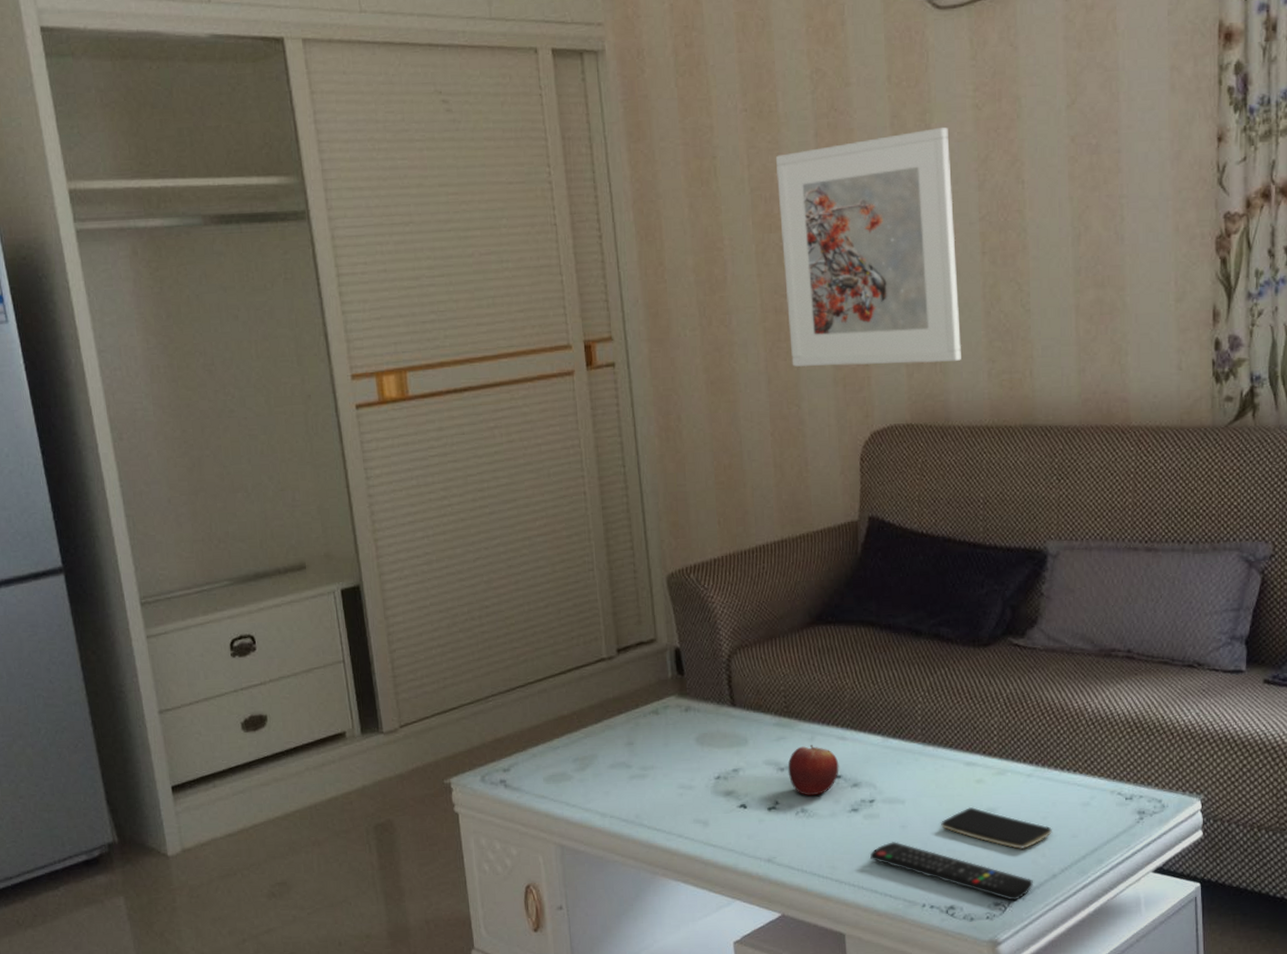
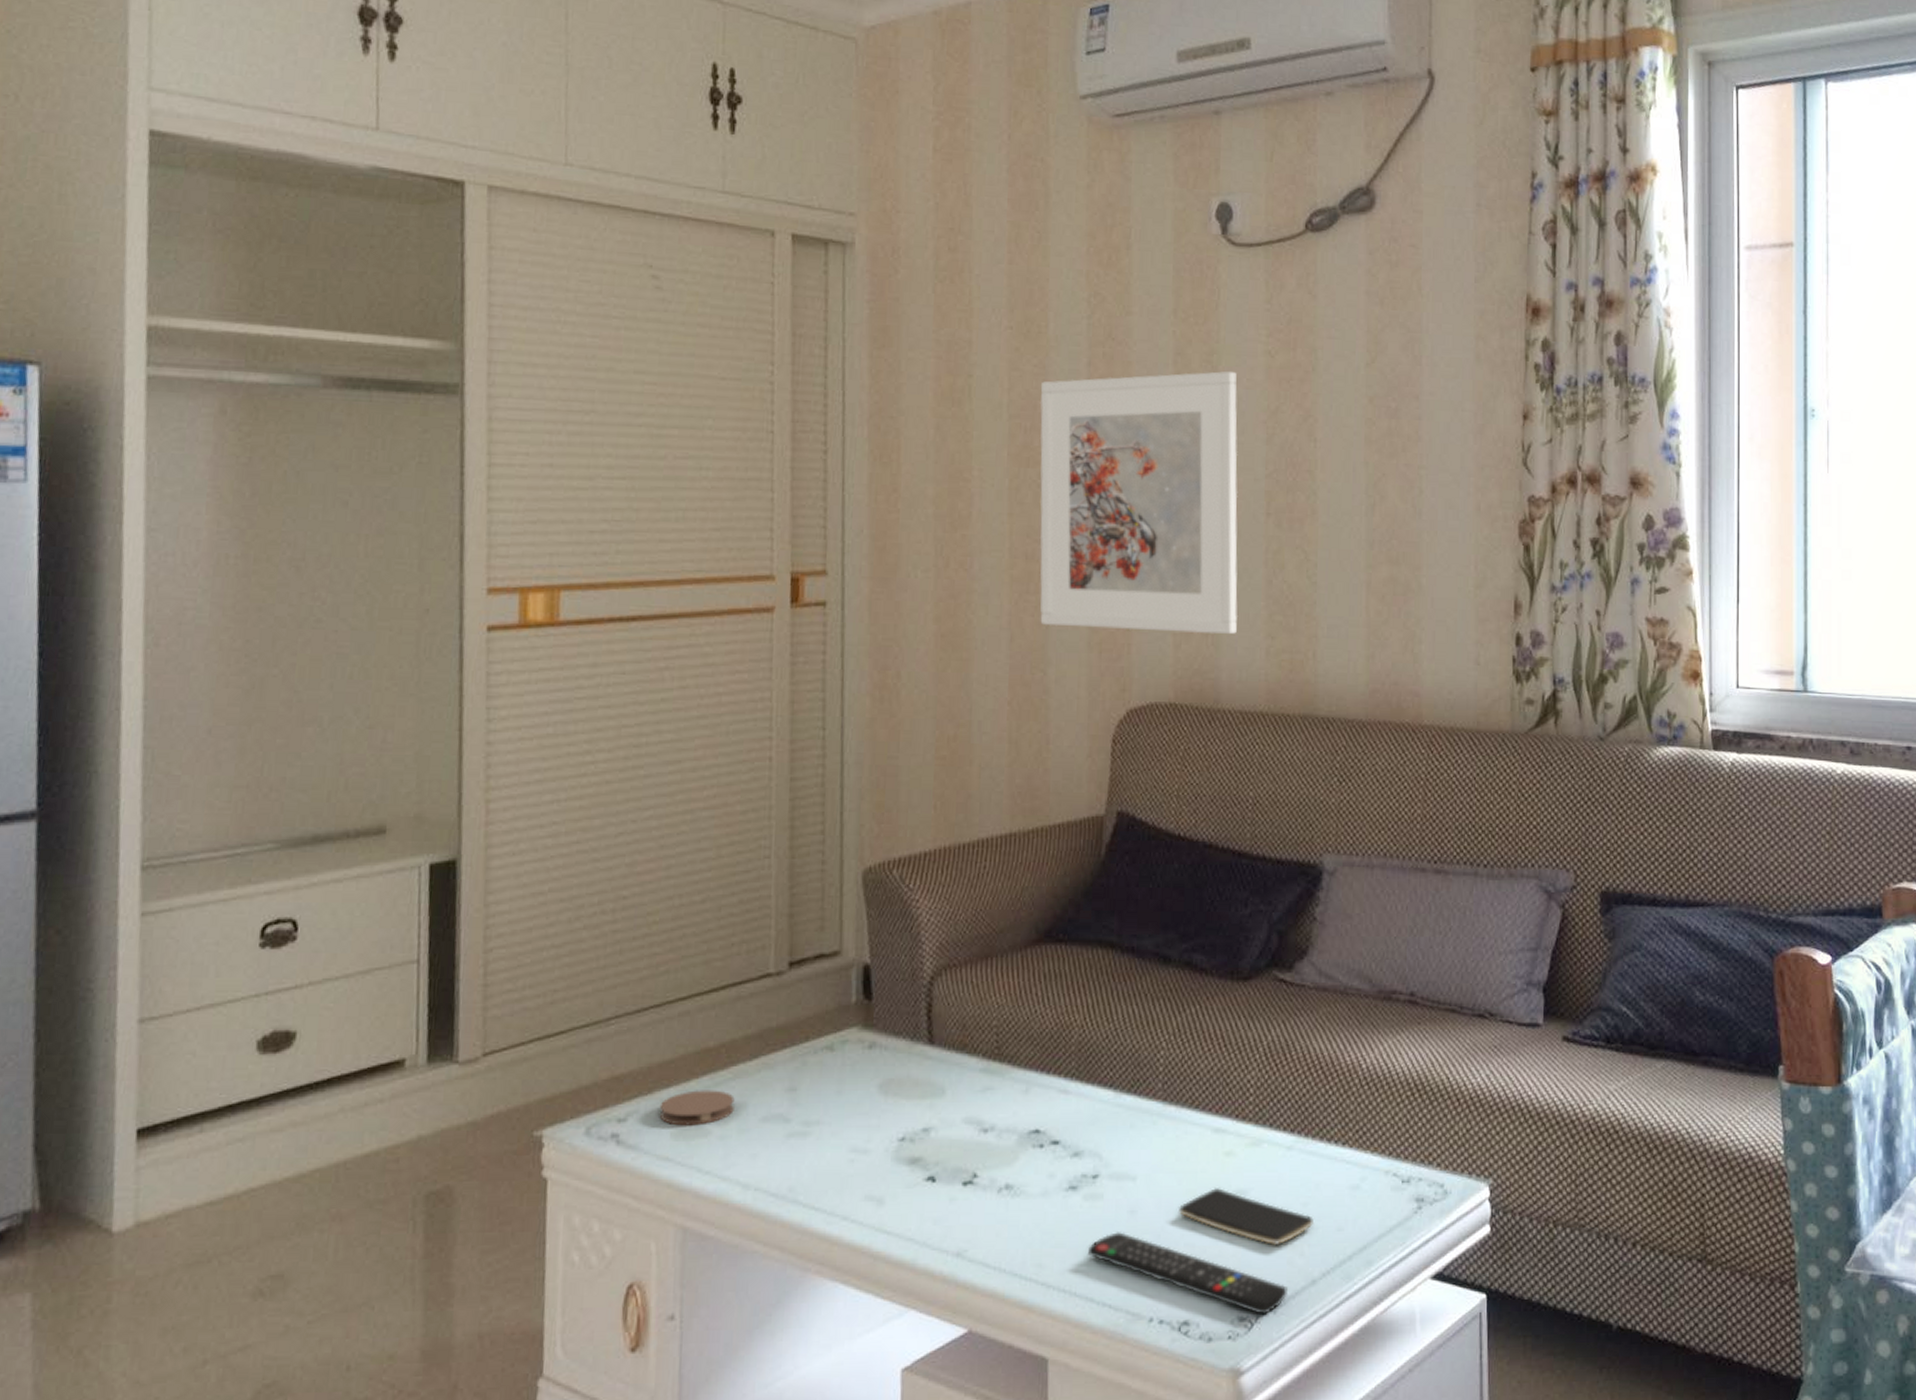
coaster: none [532,746,588,773] -> present [659,1090,735,1126]
fruit: present [788,745,839,796] -> none [992,1099,1058,1168]

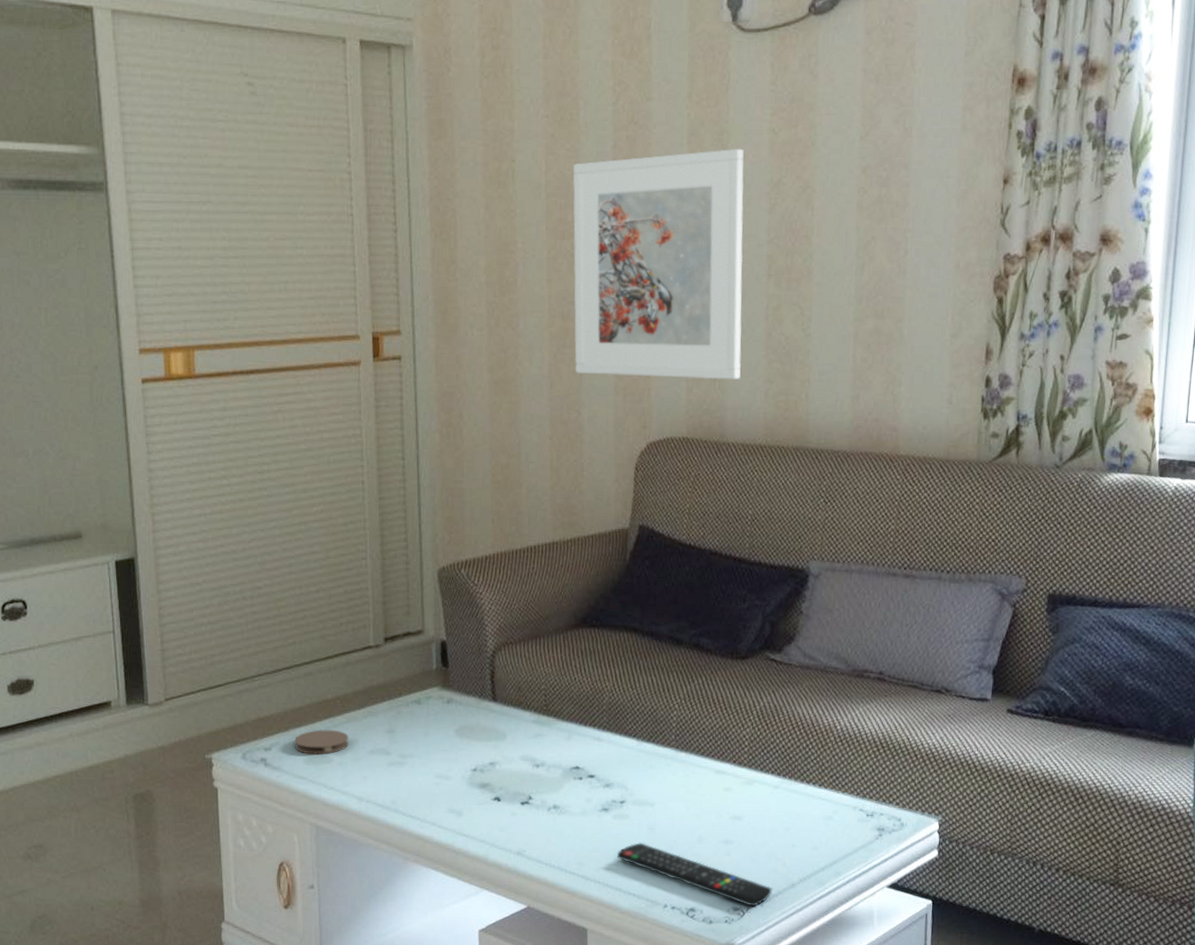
smartphone: present [1177,1188,1314,1245] -> none [686,814,794,857]

